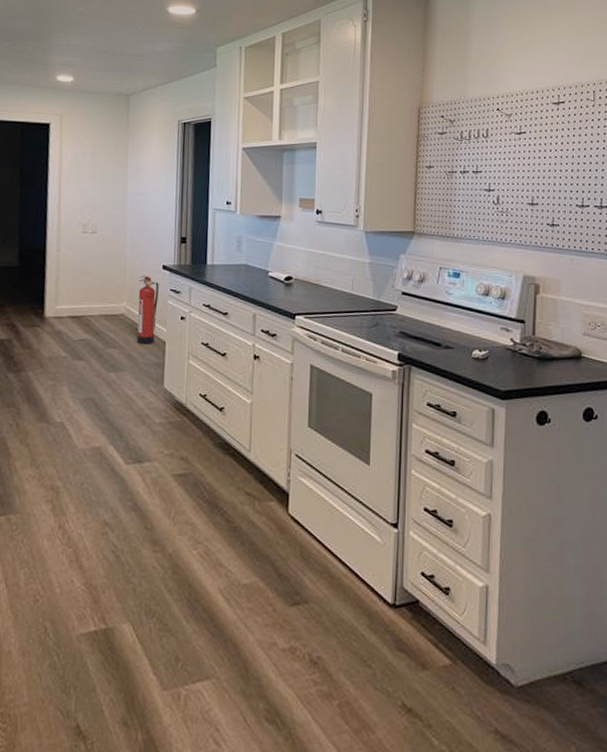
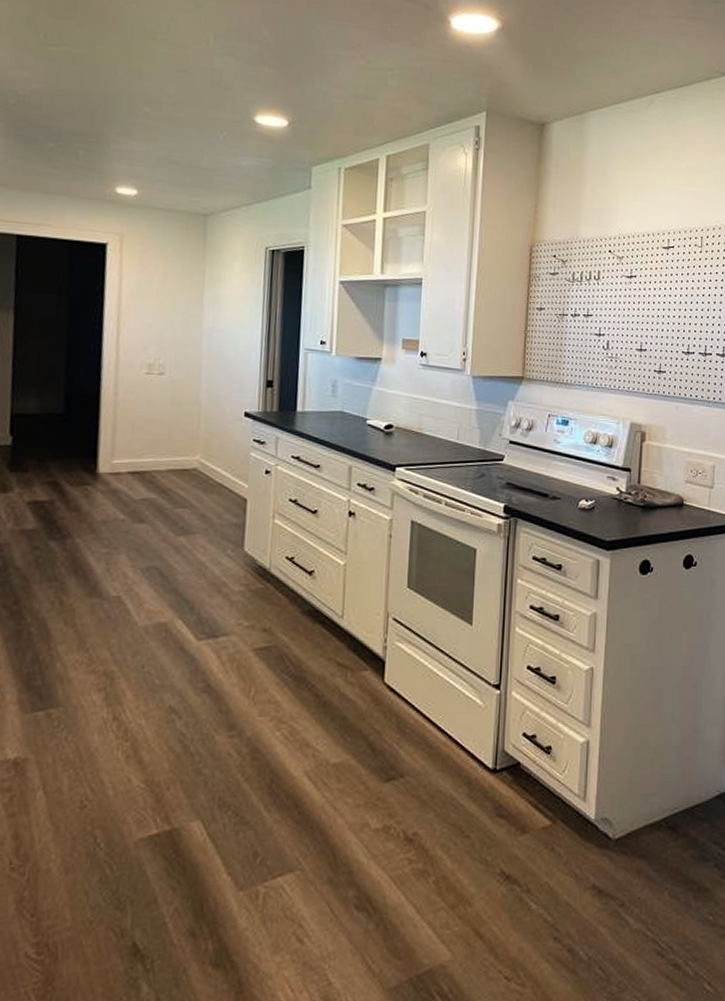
fire extinguisher: present [137,275,159,345] -> none [212,424,240,503]

